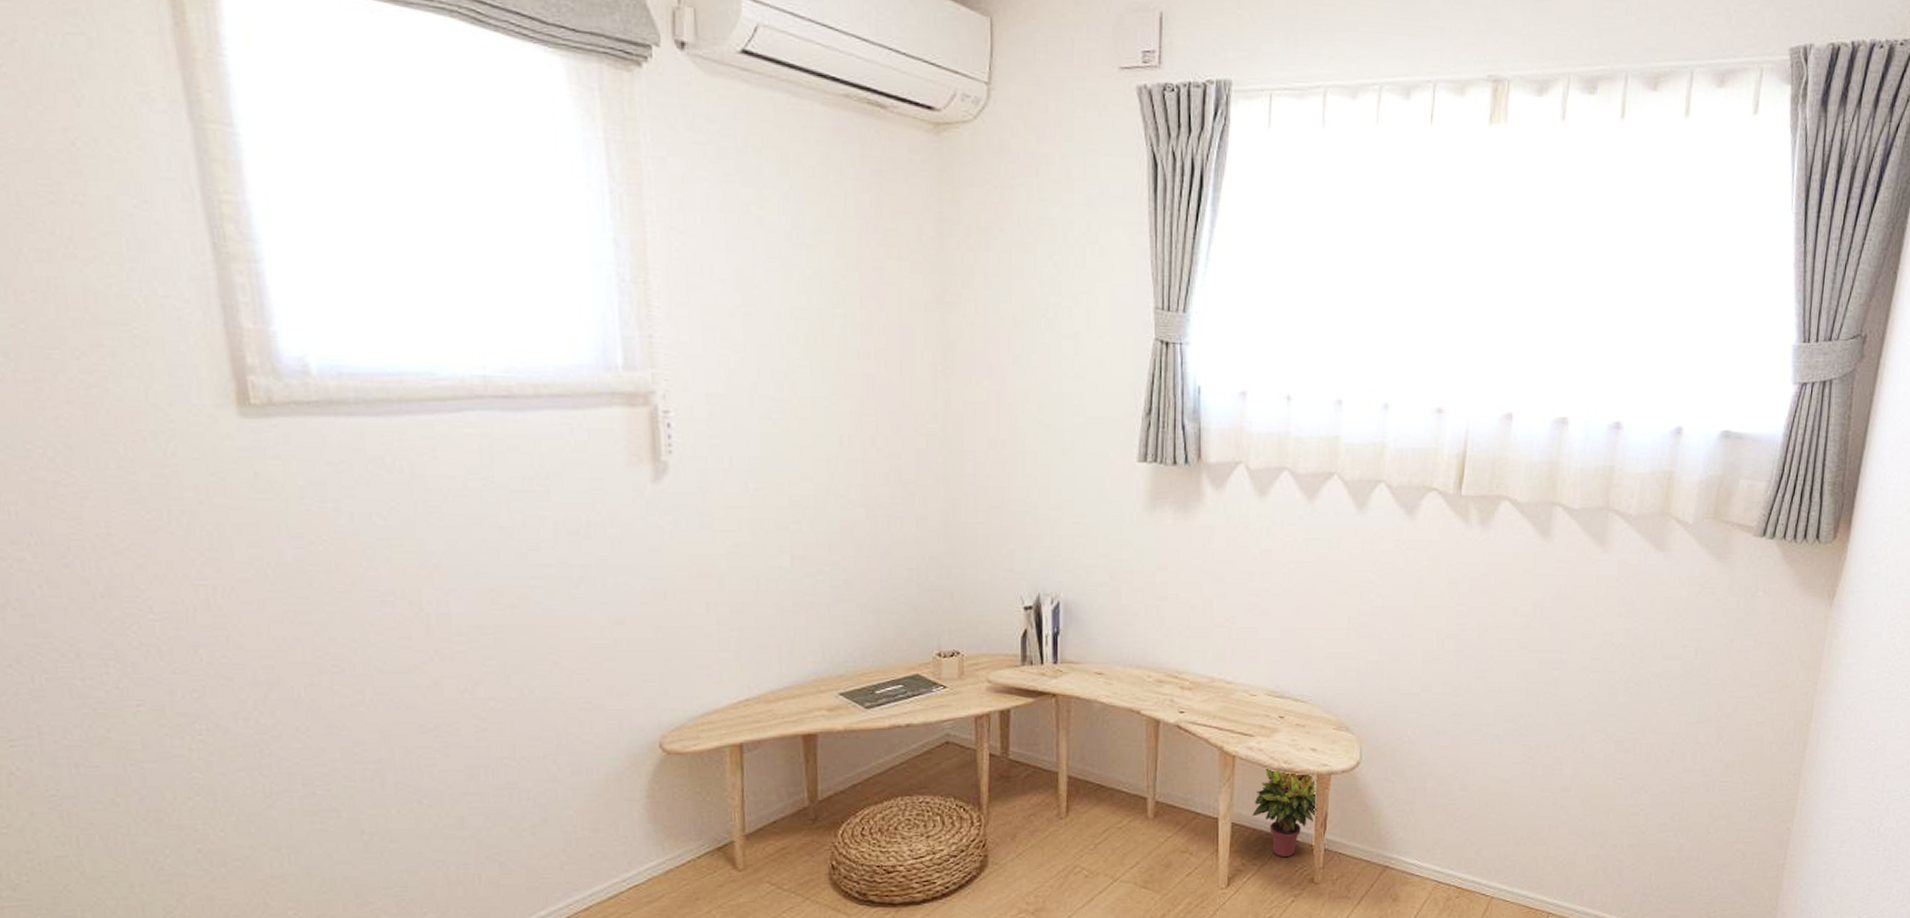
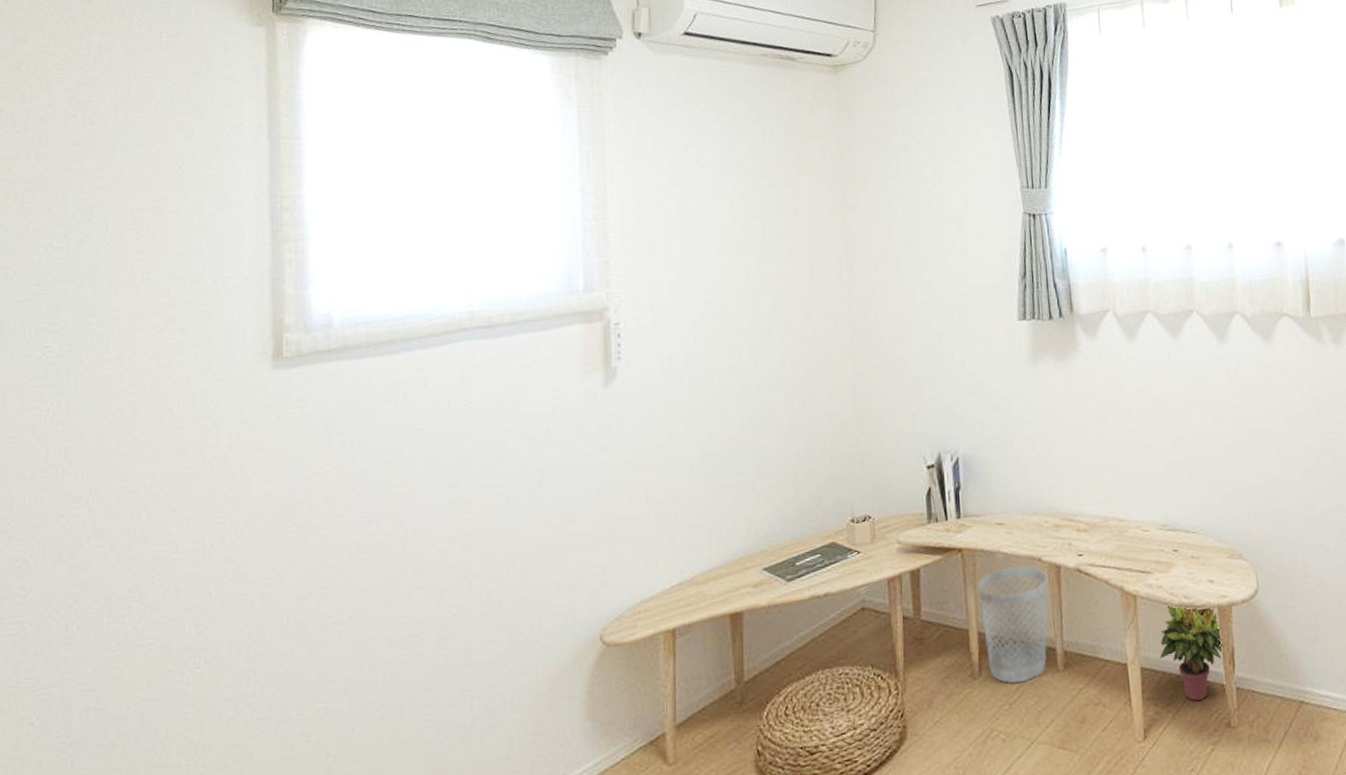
wastebasket: none [1071,718,1146,827] -> present [978,566,1048,684]

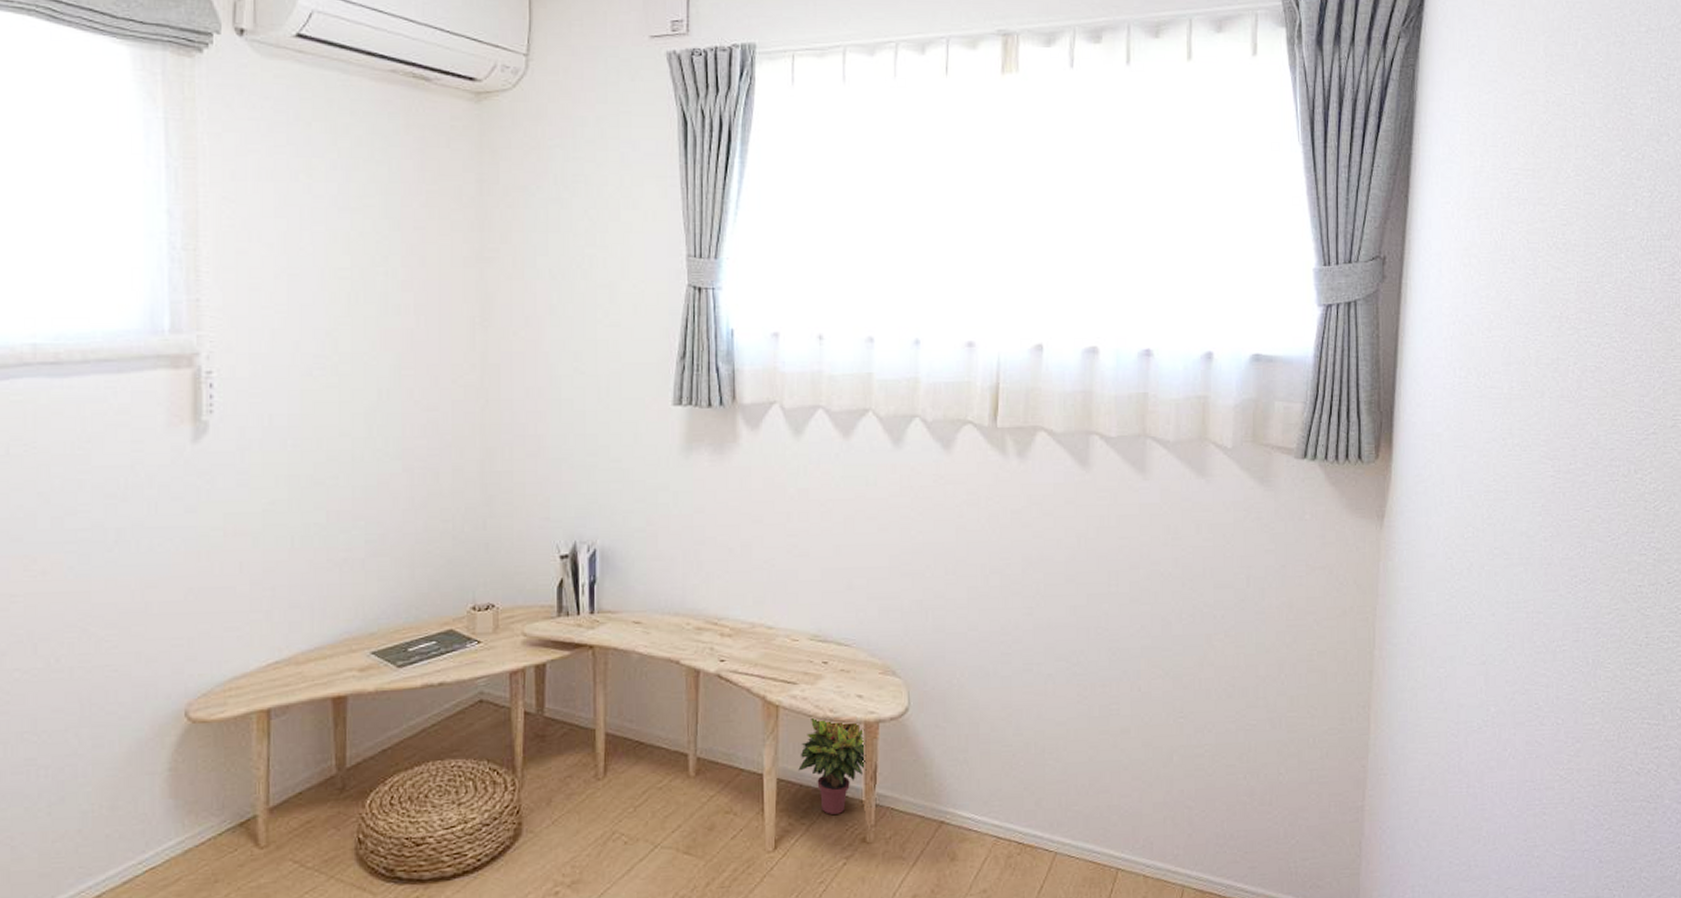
wastebasket: present [978,566,1048,684] -> none [608,668,686,787]

